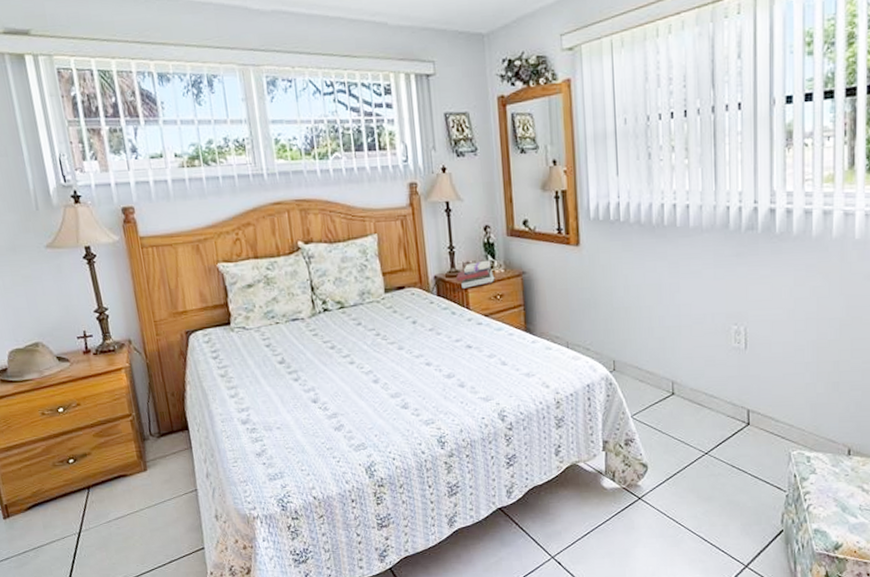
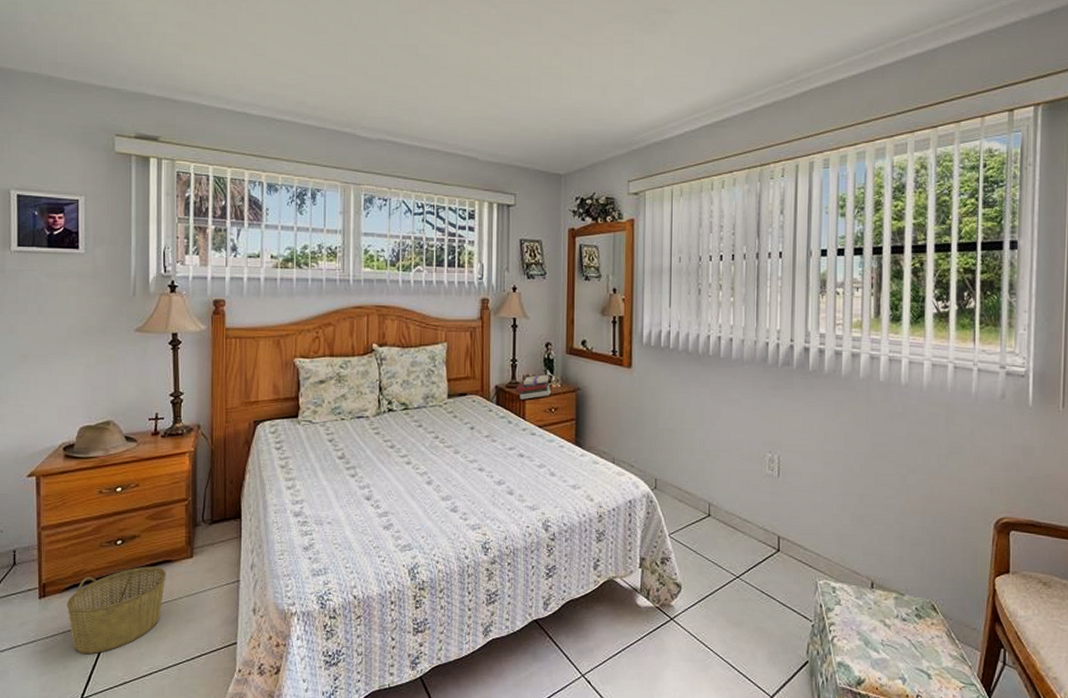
basket: none [31,481,126,568] -> present [66,566,166,655]

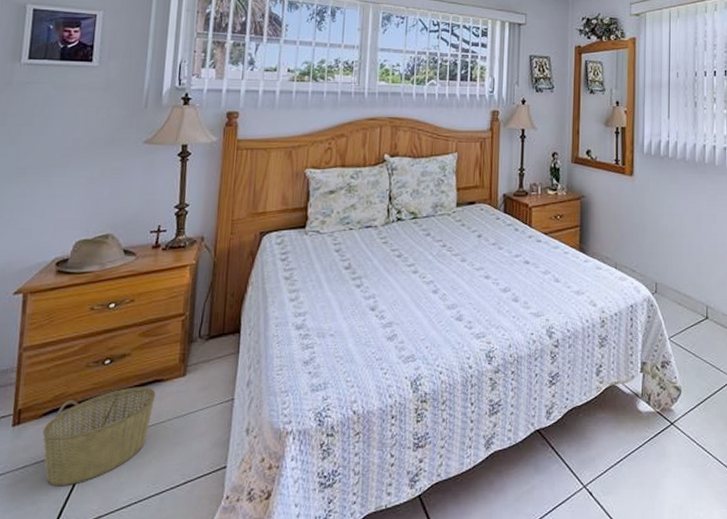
books: present [516,374,552,400] -> none [523,183,557,207]

